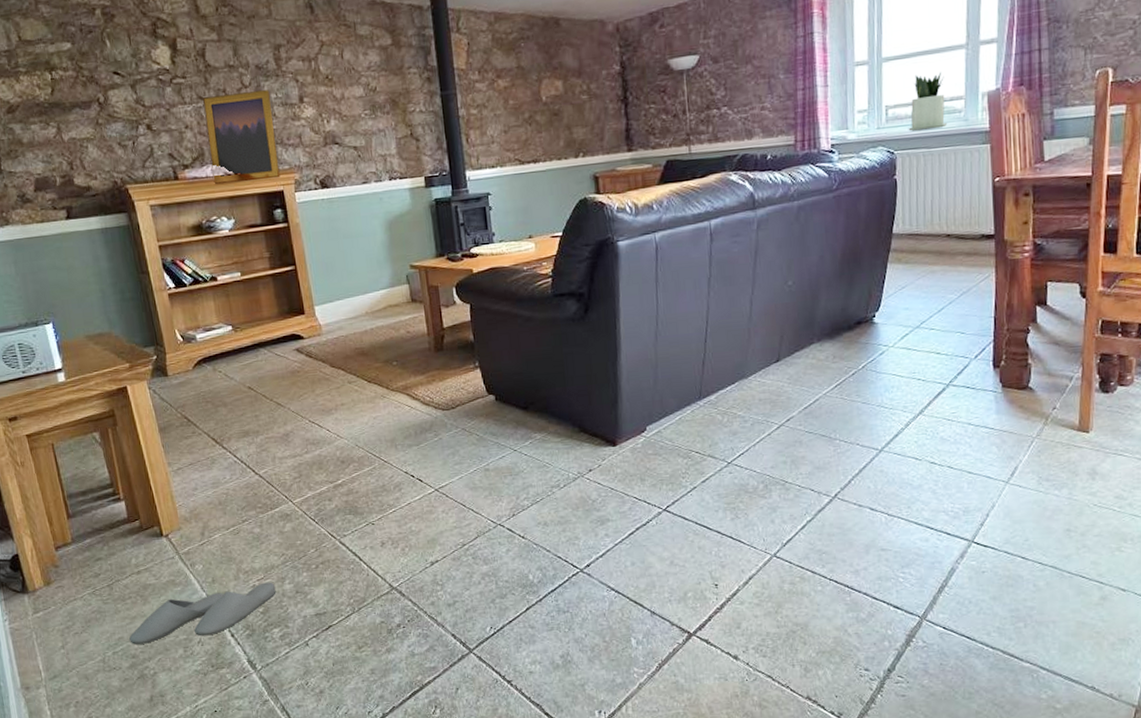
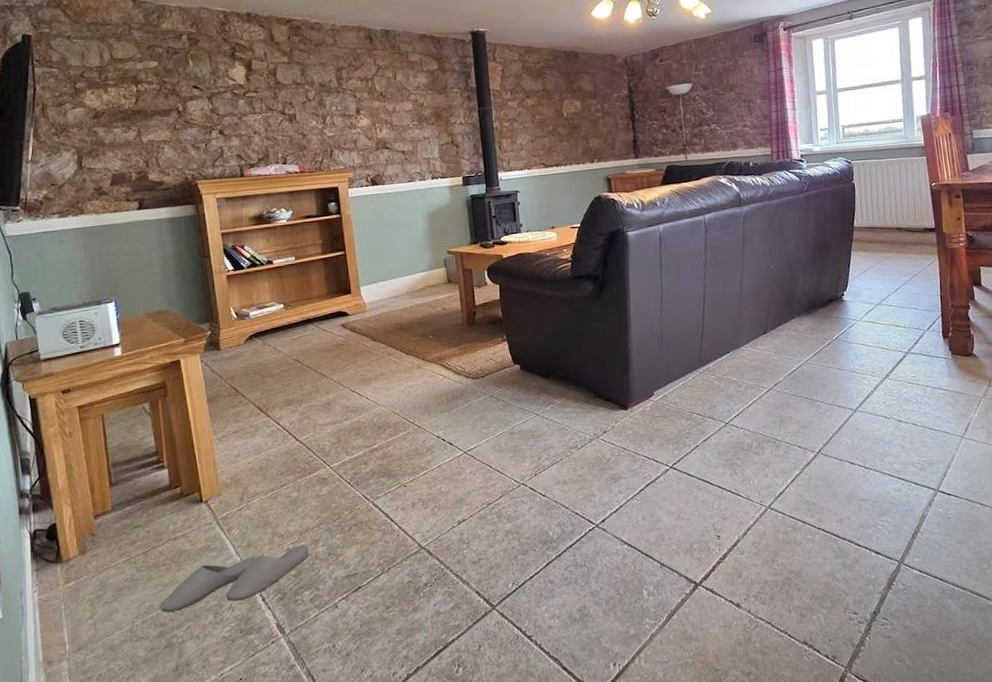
picture frame: present [203,90,281,185] -> none [272,103,336,182]
planter: present [908,72,947,132] -> none [861,100,891,146]

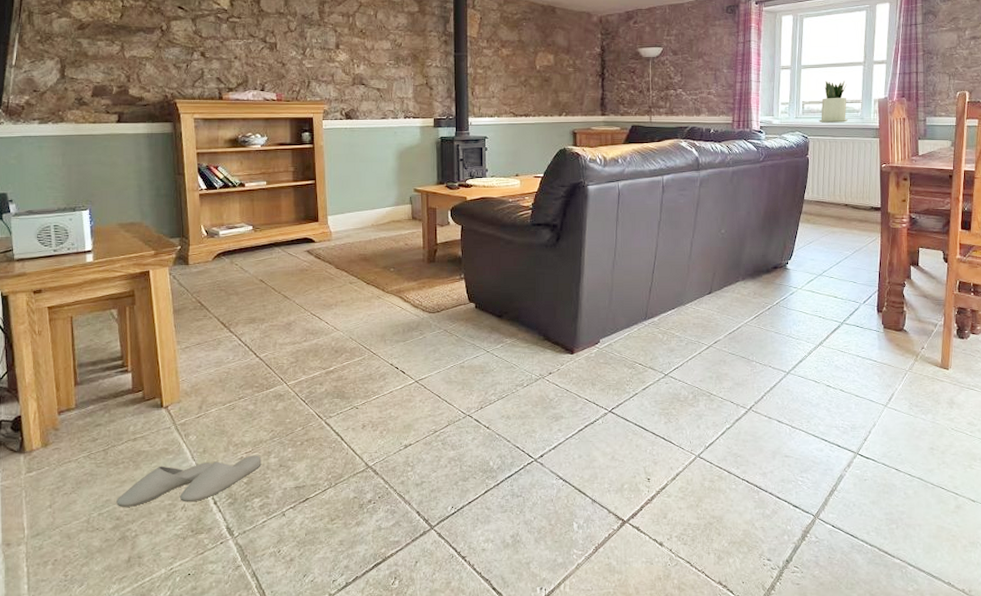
planter: none [861,100,891,146] -> present [819,81,848,124]

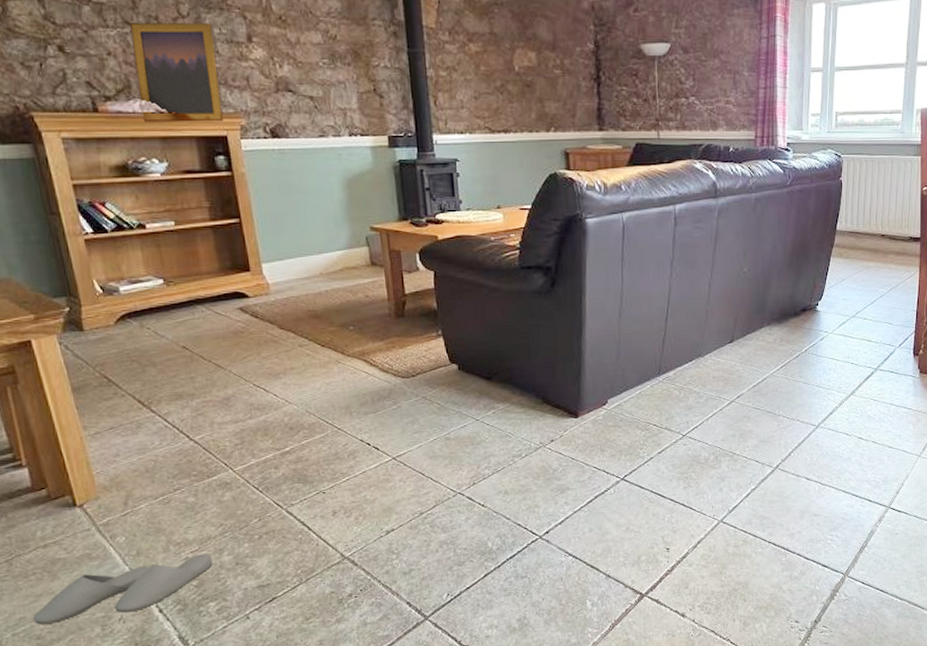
picture frame: none [253,35,312,107] -> present [130,23,224,123]
planter: present [819,81,848,124] -> none [854,86,886,139]

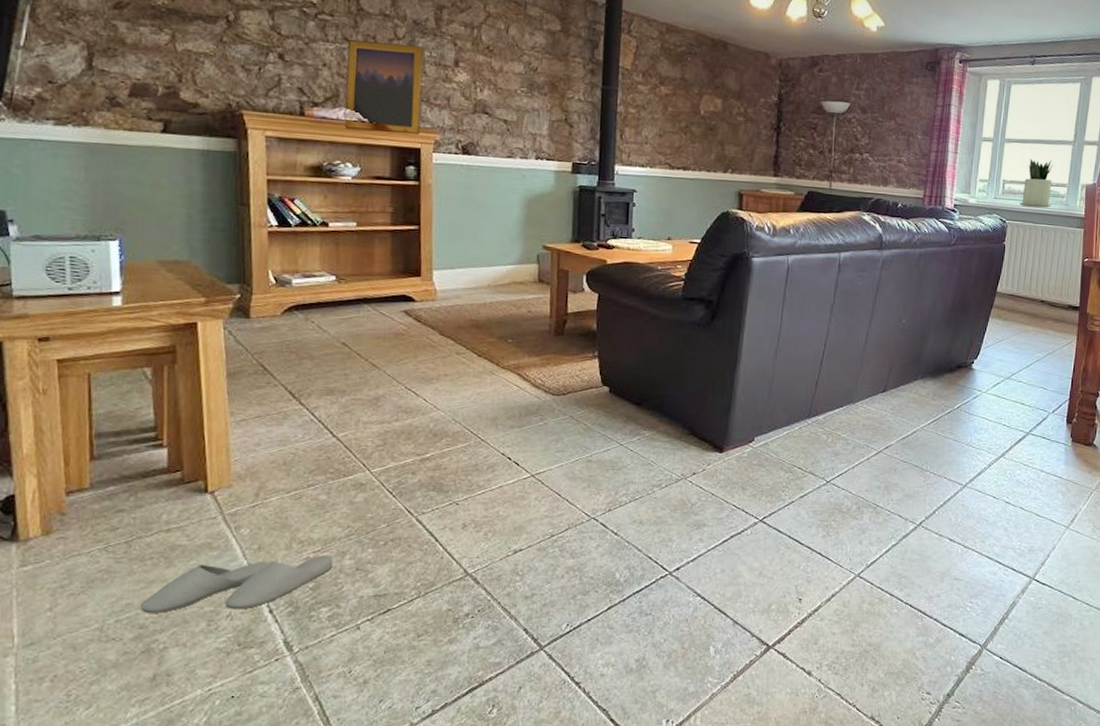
planter: none [854,86,886,139] -> present [1019,159,1053,208]

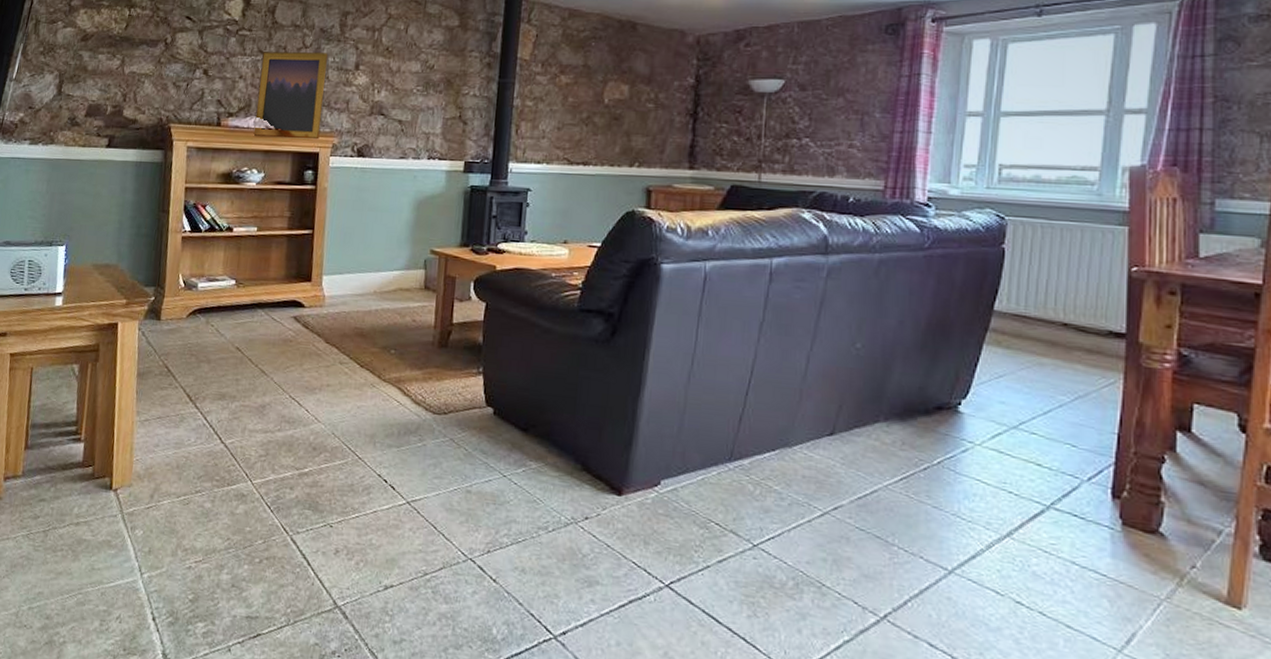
slippers: present [140,555,333,613] -> none [48,561,212,613]
planter: present [1019,159,1053,208] -> none [1025,136,1076,200]

